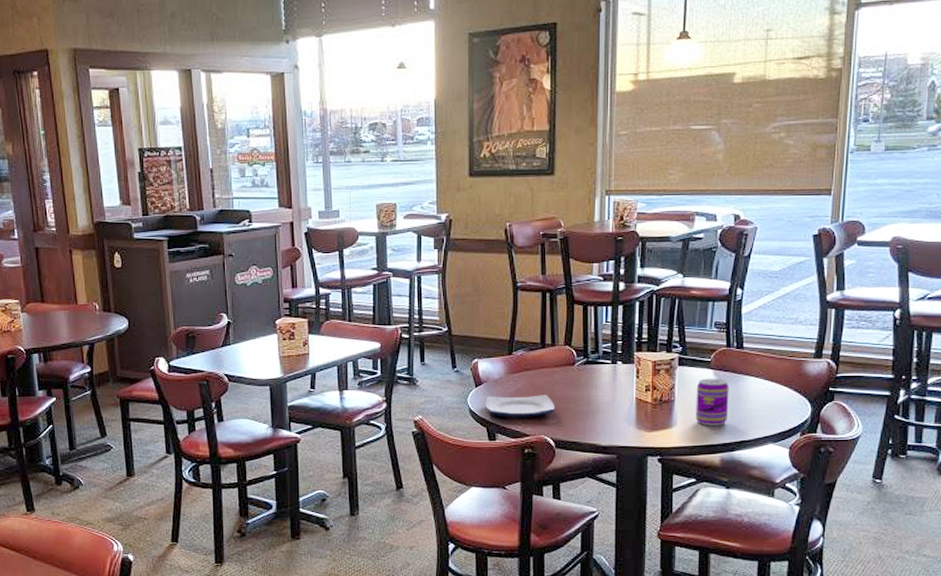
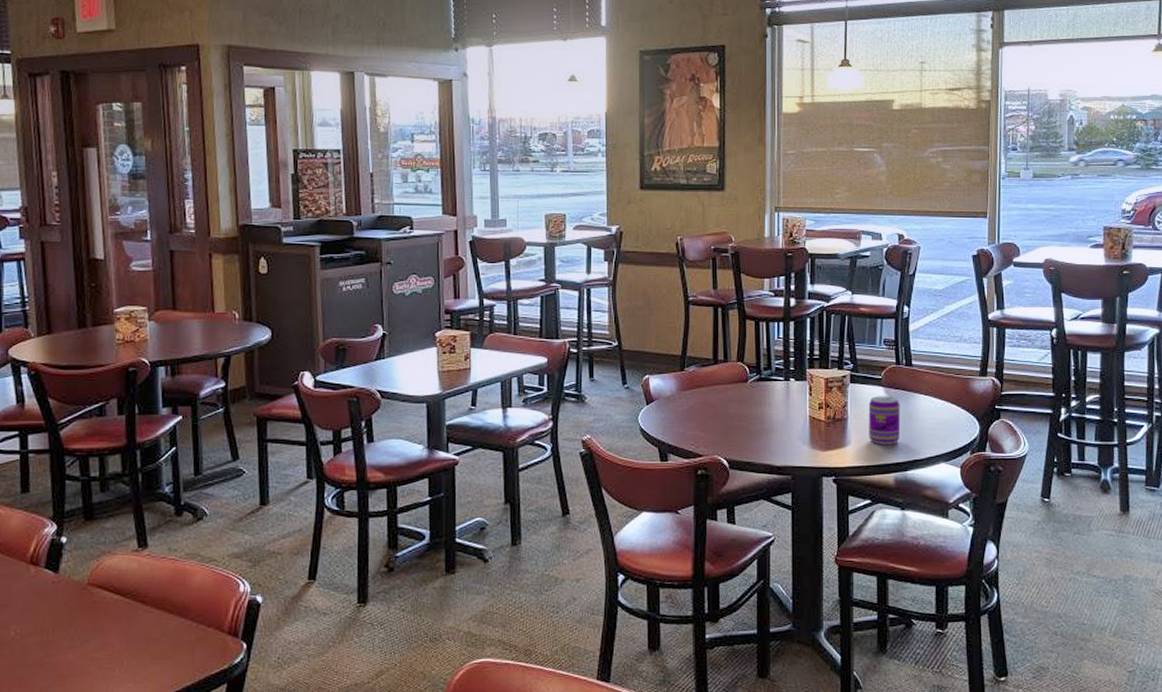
plate: present [485,395,555,417] -> none [657,413,729,437]

